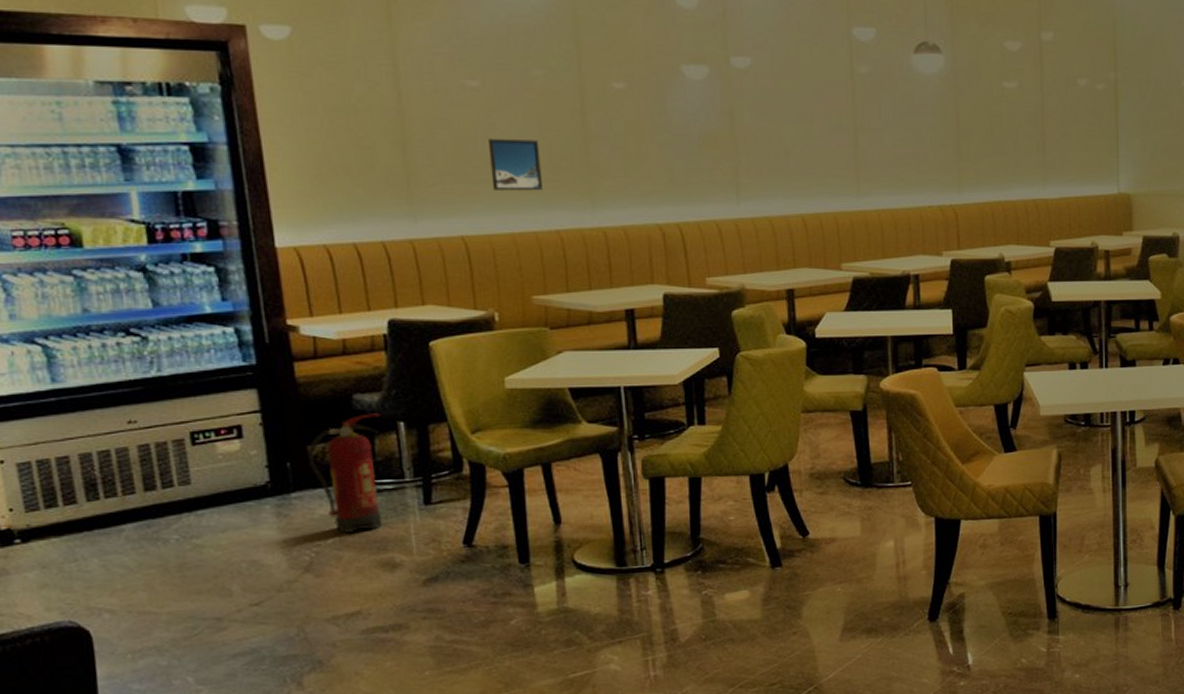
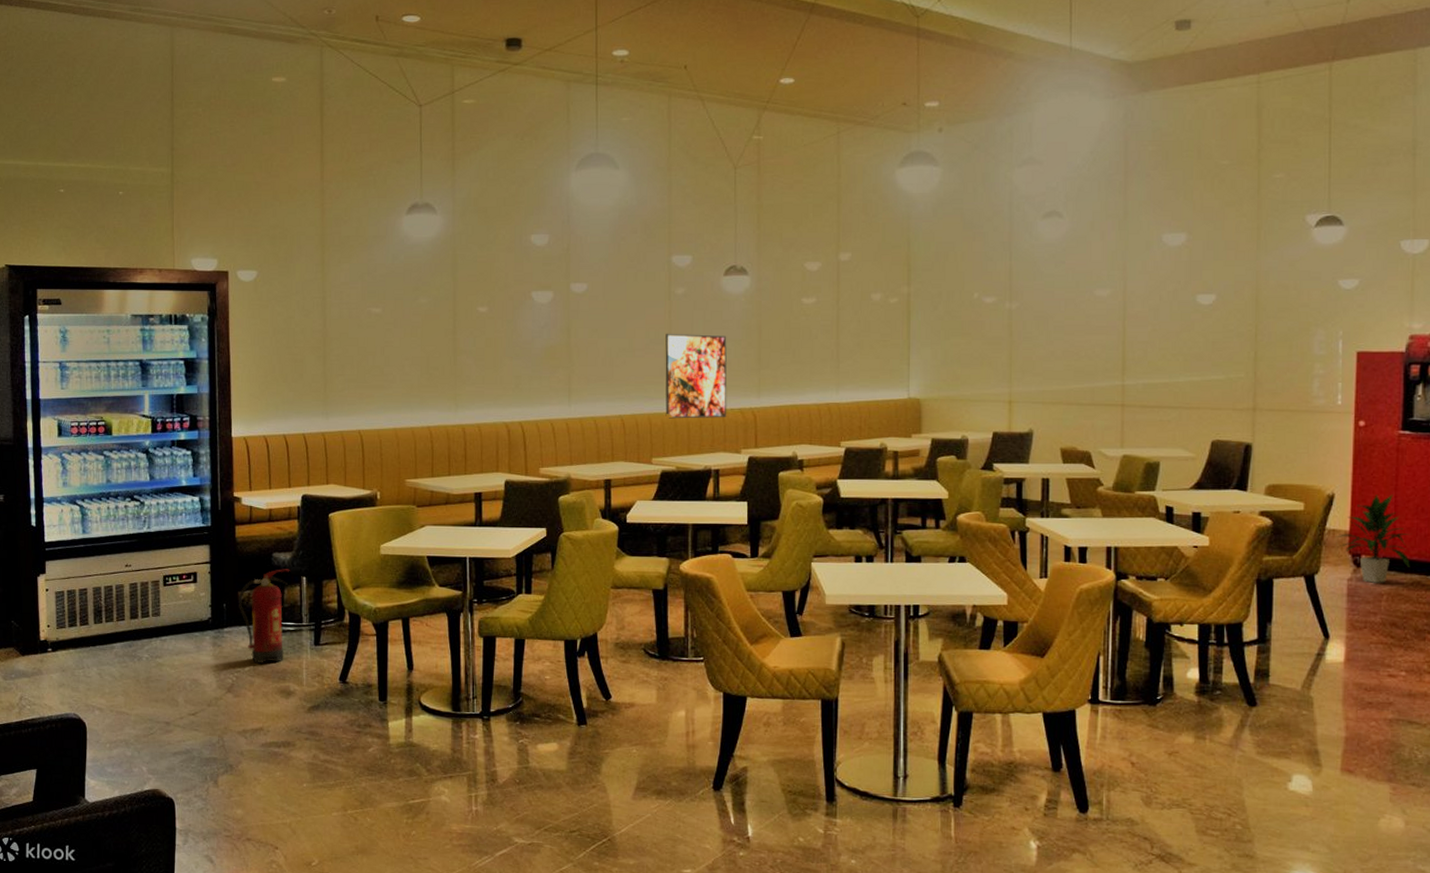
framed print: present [489,138,543,191] -> none [384,352,421,395]
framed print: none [849,118,925,218] -> present [665,333,727,419]

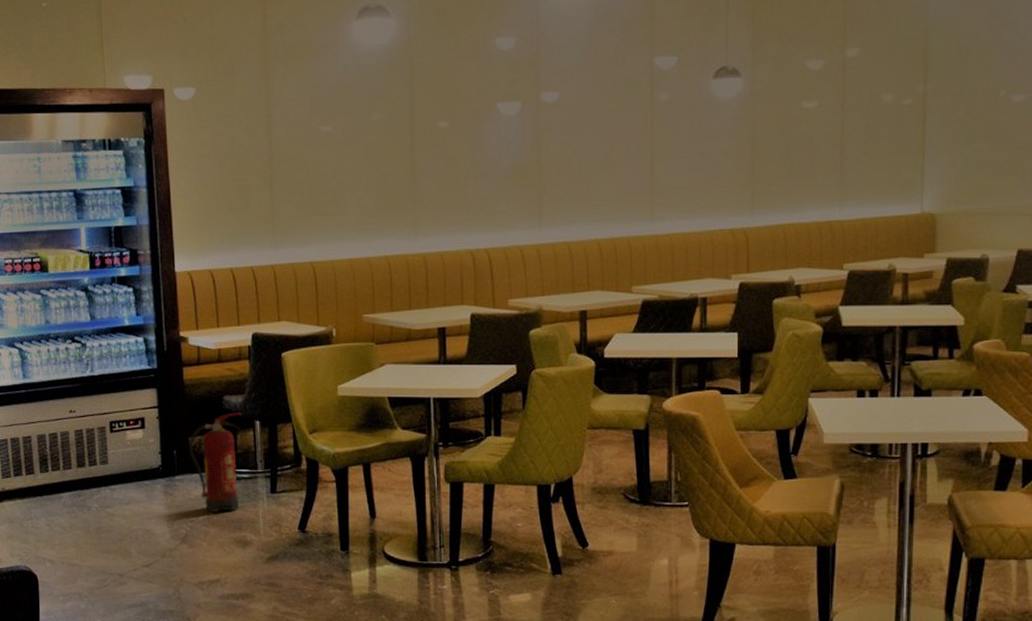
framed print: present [665,333,727,419] -> none [646,145,716,242]

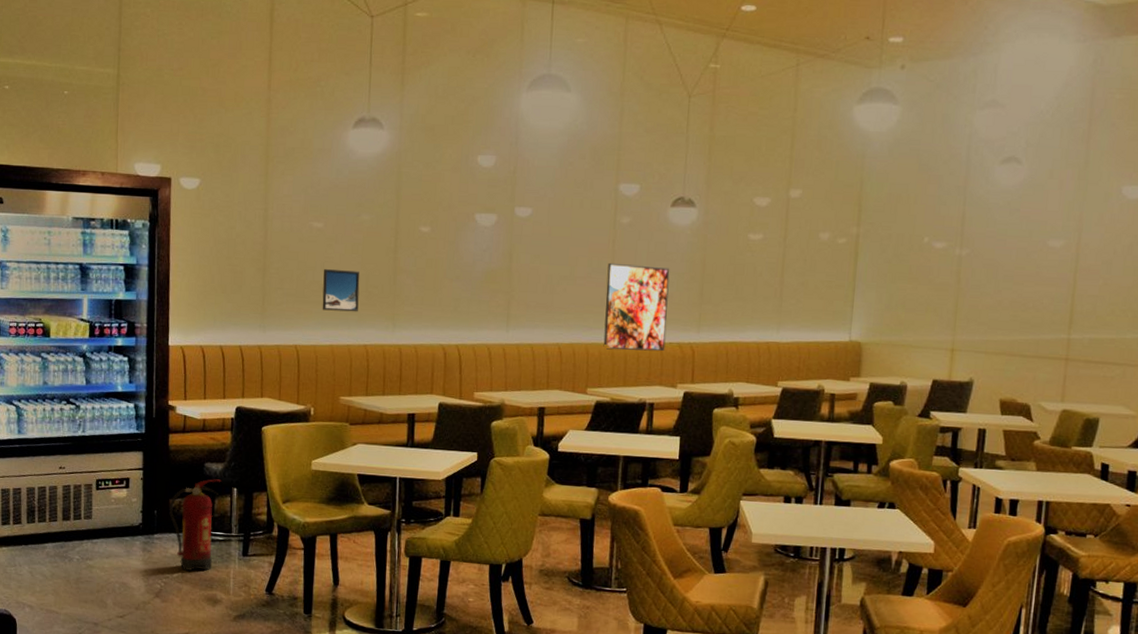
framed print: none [336,175,376,222] -> present [322,268,360,312]
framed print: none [646,145,716,242] -> present [603,262,670,352]

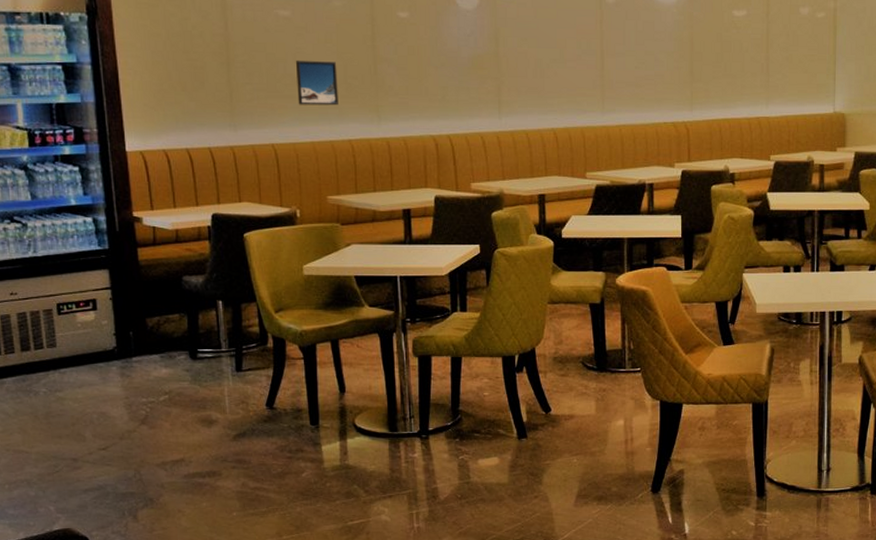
fire extinguisher: present [169,479,221,571] -> none [146,293,204,392]
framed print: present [603,262,670,352] -> none [597,43,660,132]

